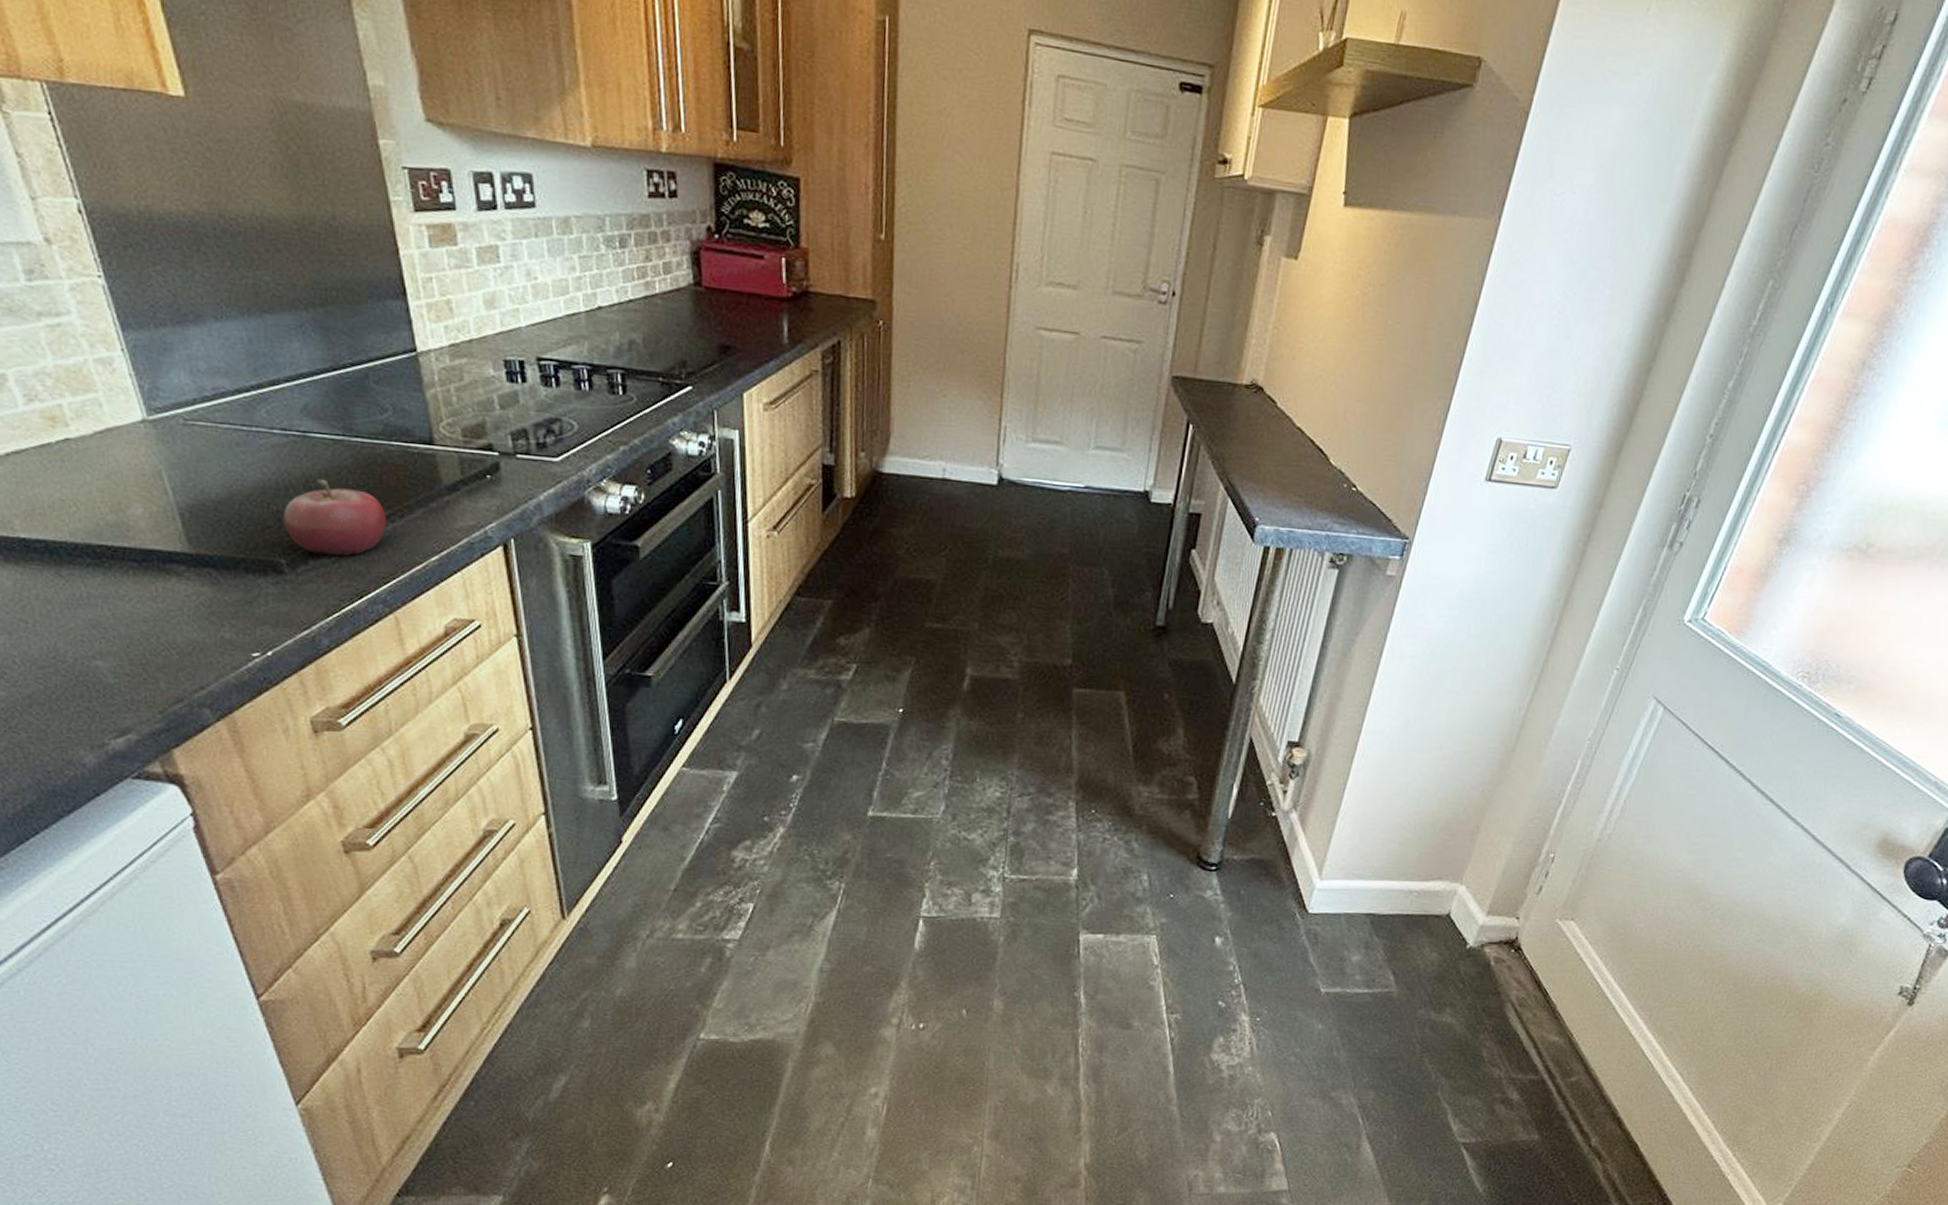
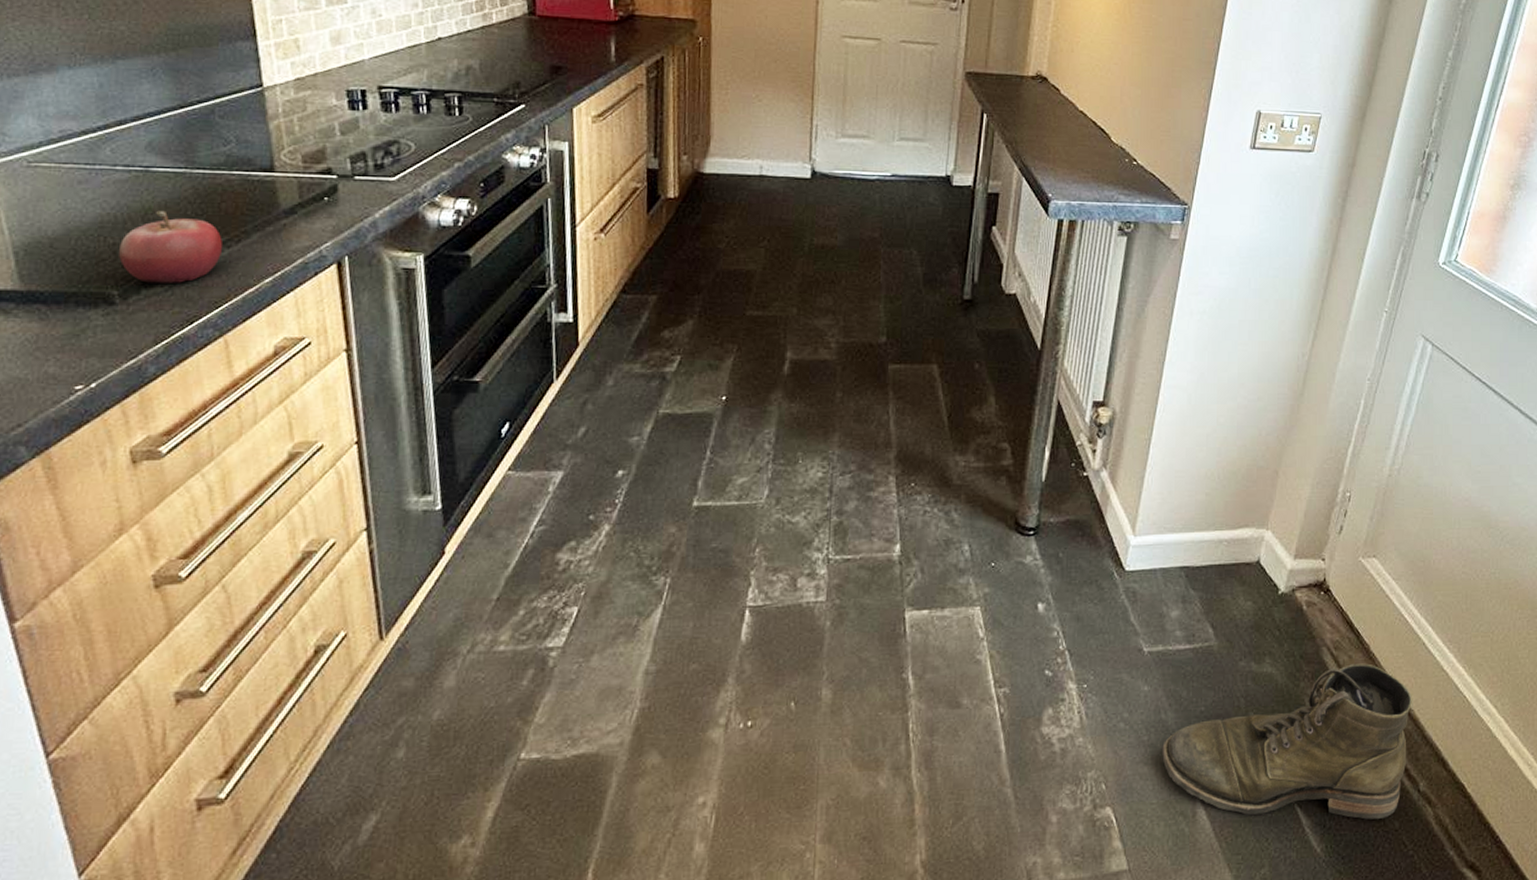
boot: none [1331,1021,1595,1168] -> present [1162,663,1412,820]

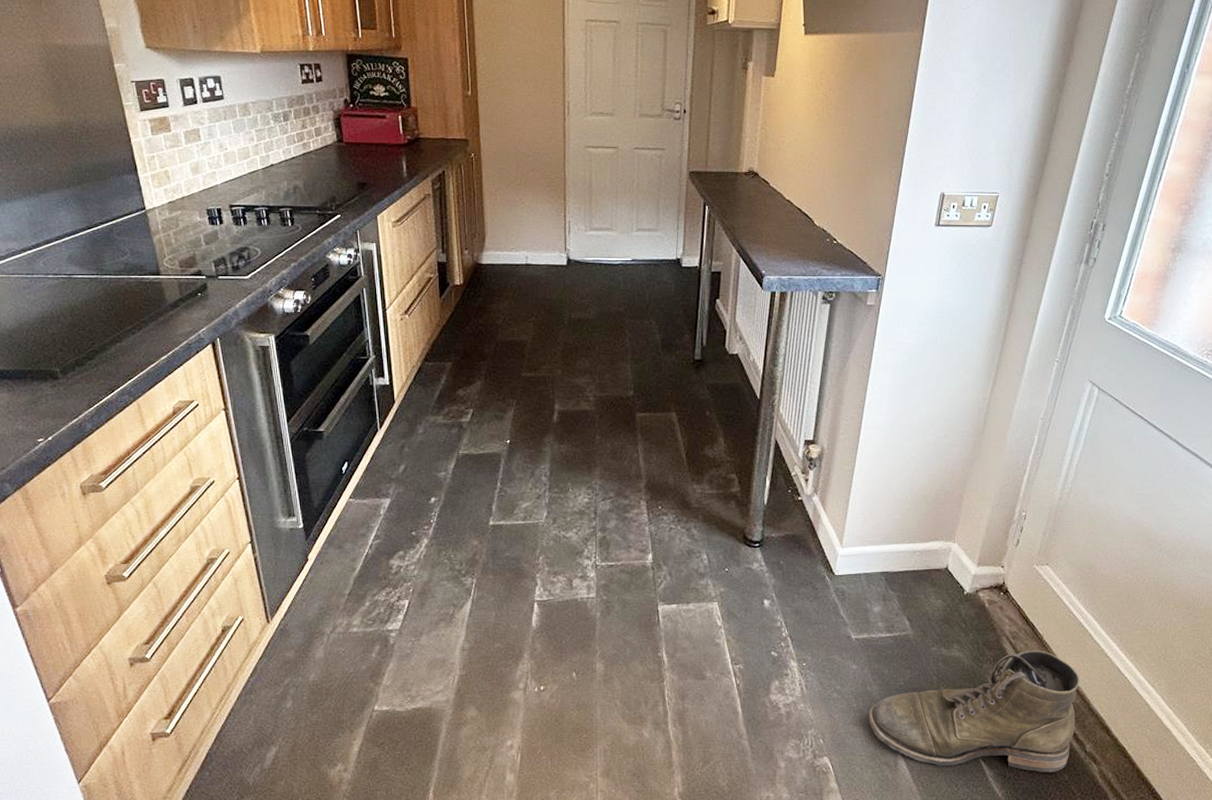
fruit: present [118,210,223,285] -> none [56,307,130,363]

